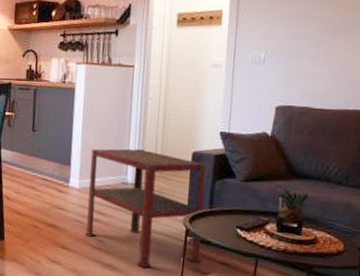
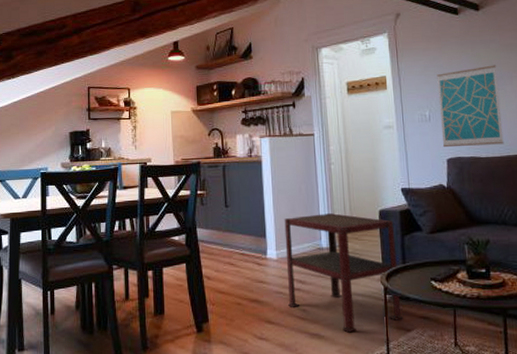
wall art: none [273,8,351,97] -> present [436,65,504,148]

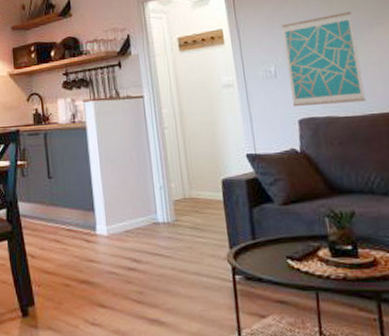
side table: present [284,213,403,333] -> none [114,183,256,319]

